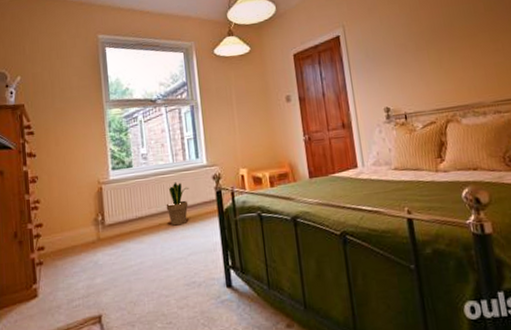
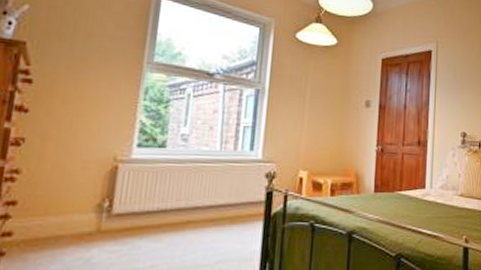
potted plant: present [166,182,189,226] -> none [200,173,235,226]

